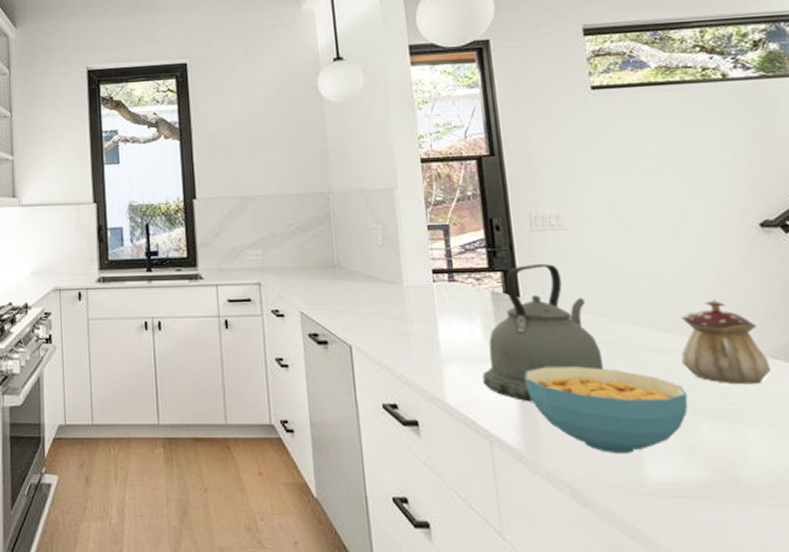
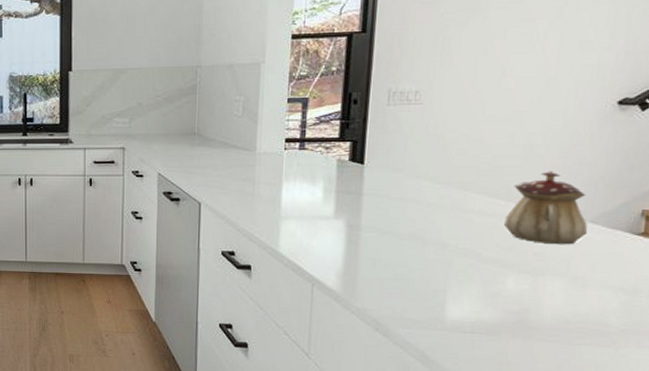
kettle: present [482,264,604,402] -> none [314,136,430,254]
cereal bowl: present [524,366,688,454] -> none [353,225,501,298]

